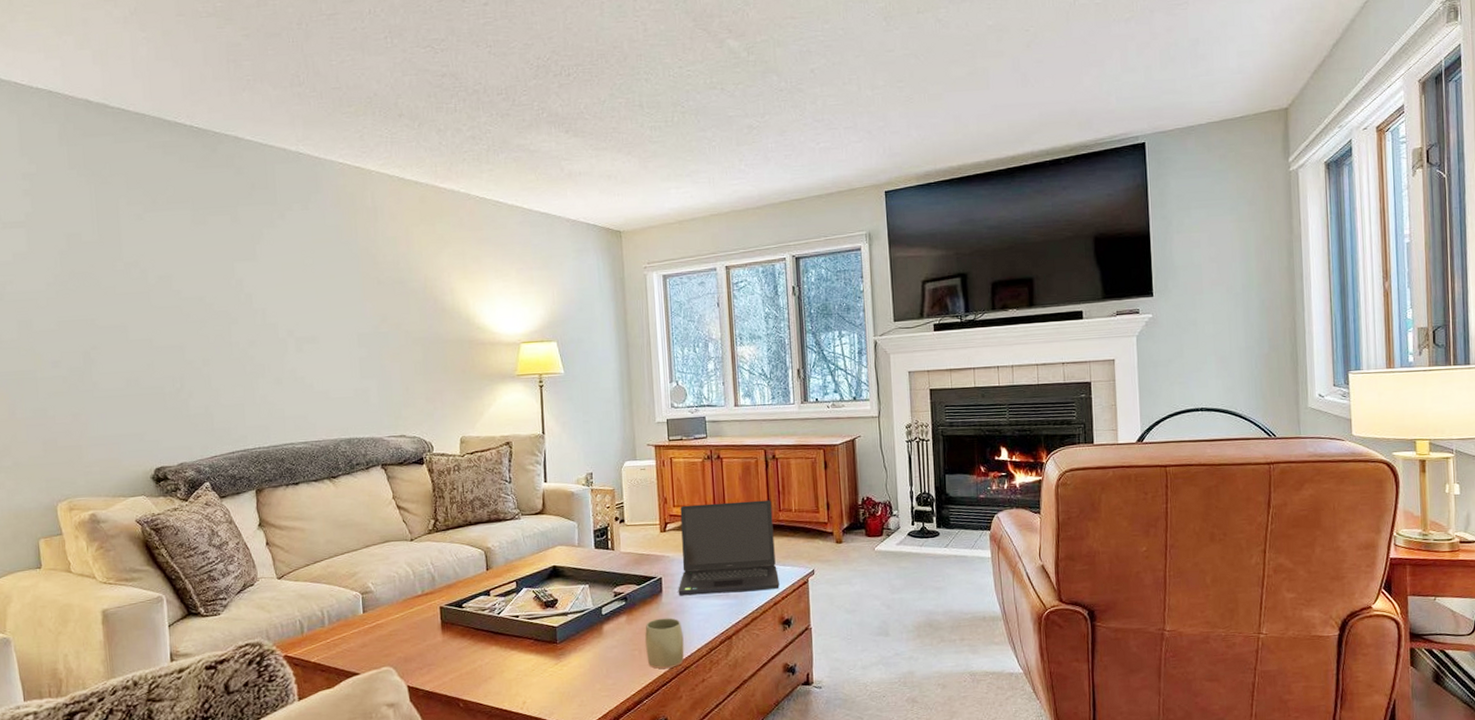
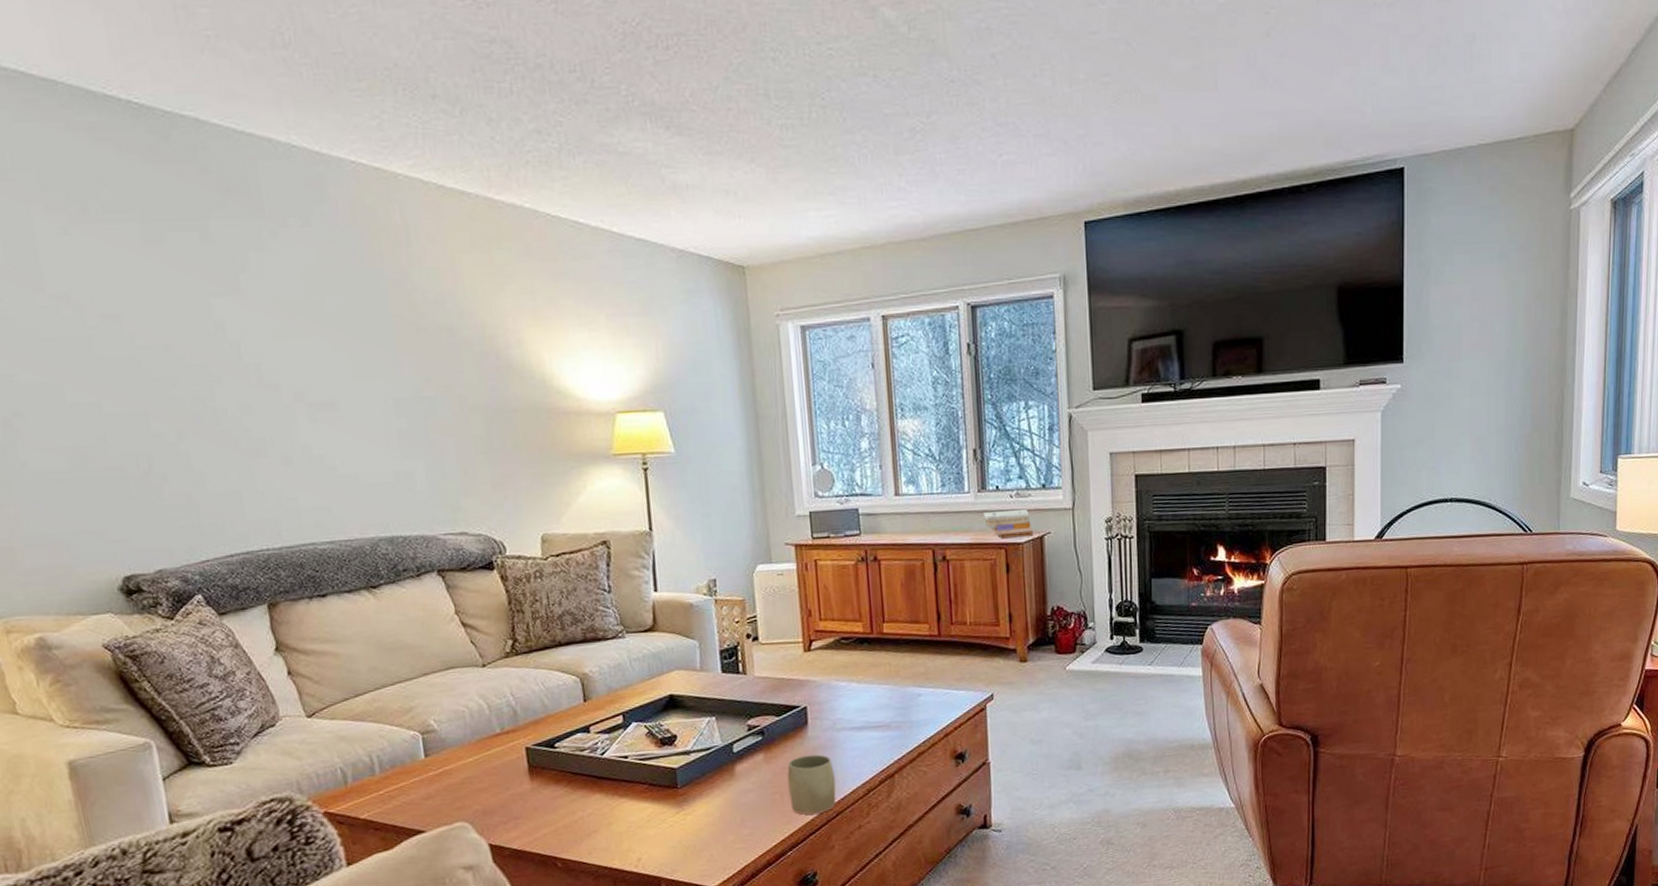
laptop: present [678,500,780,596] -> none [827,611,952,728]
books: none [806,417,846,441] -> present [983,508,1033,539]

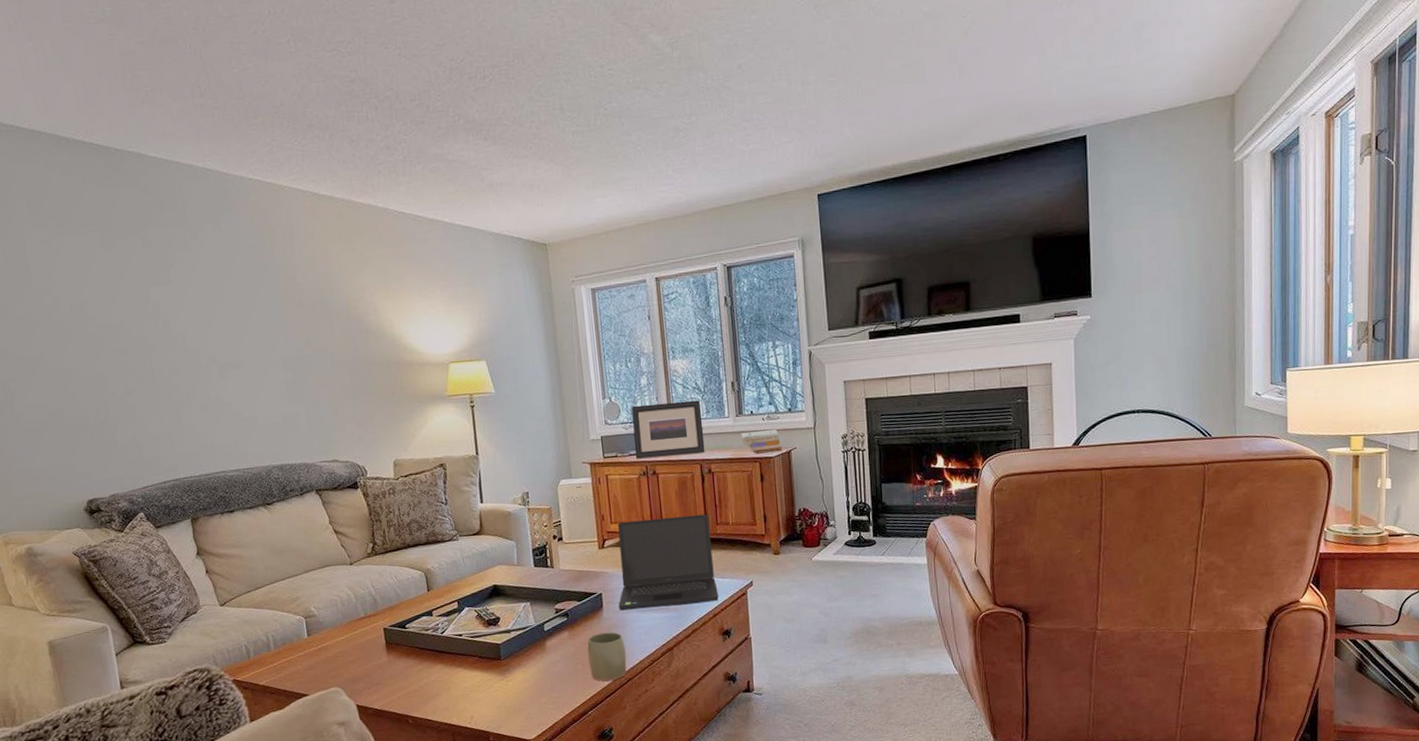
laptop: none [827,611,952,728] -> present [617,514,719,611]
picture frame: none [848,470,939,541] -> present [631,400,705,459]

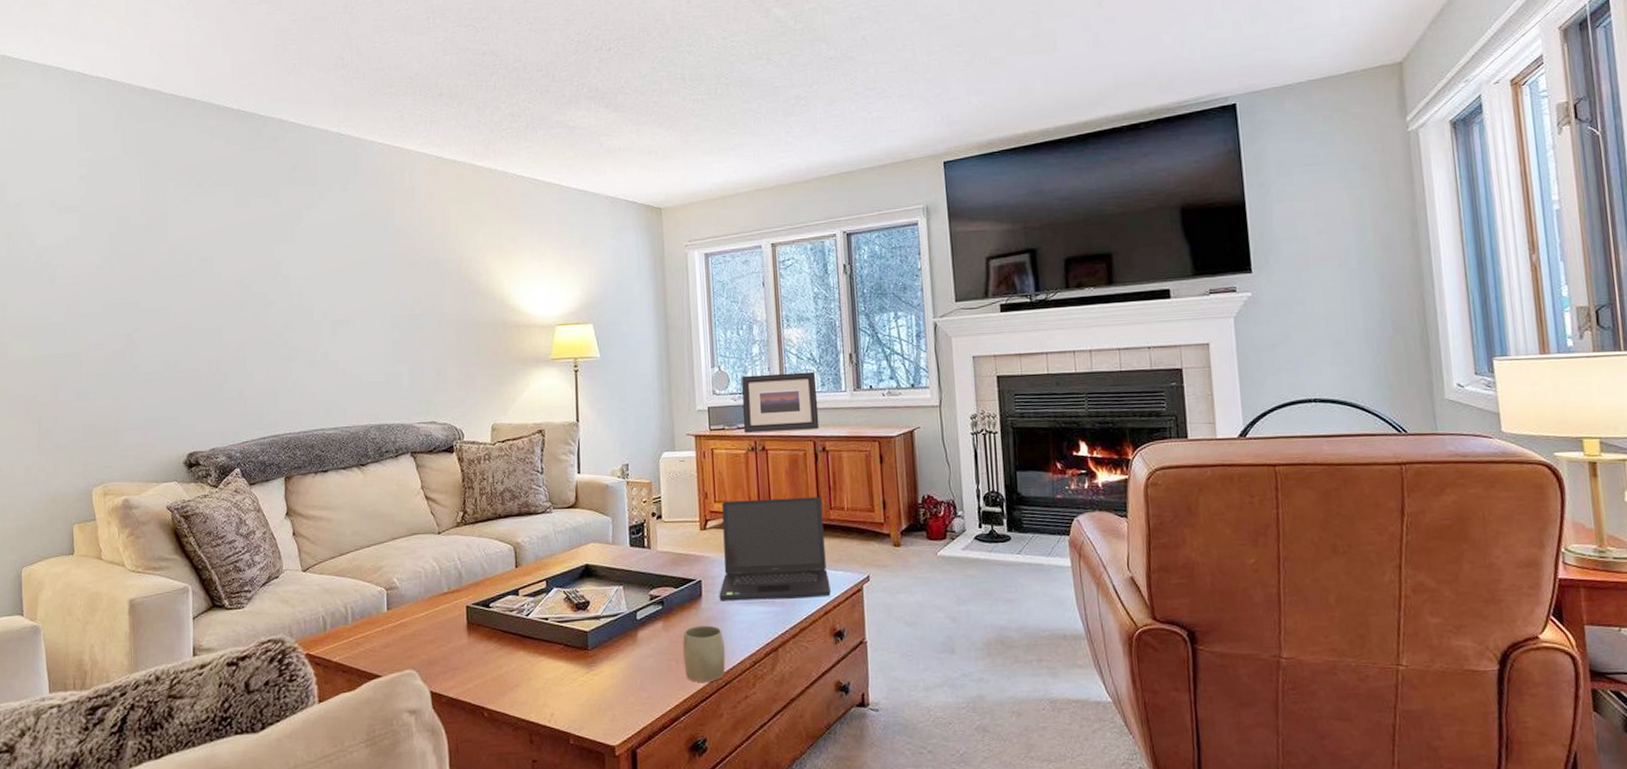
books: present [741,429,782,454] -> none [859,405,904,432]

